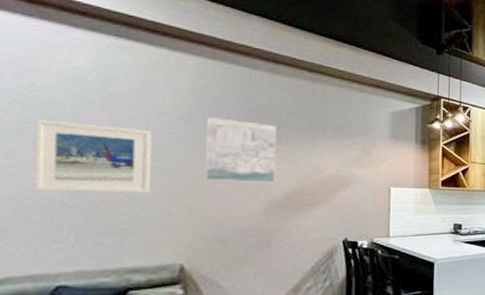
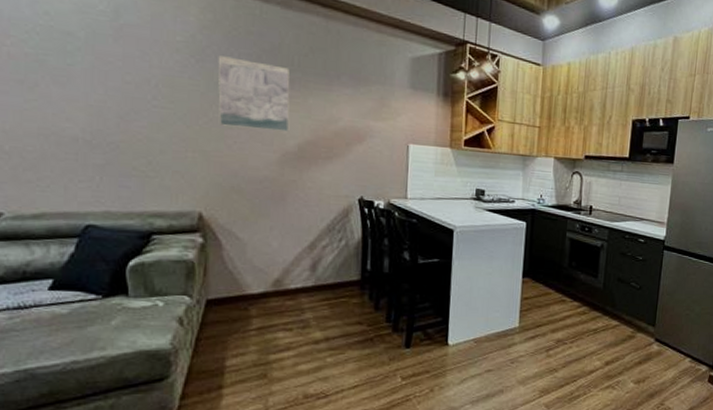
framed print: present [32,118,152,194] -> none [53,50,167,136]

